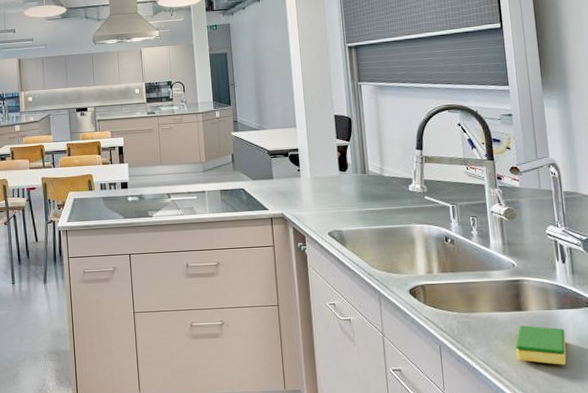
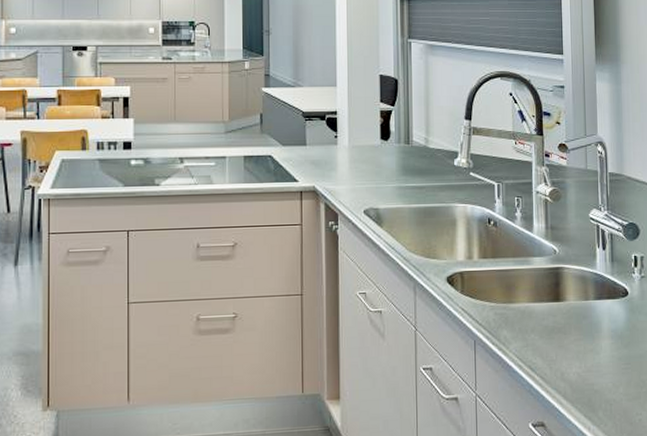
dish sponge: present [515,325,567,365] -> none [551,317,601,360]

